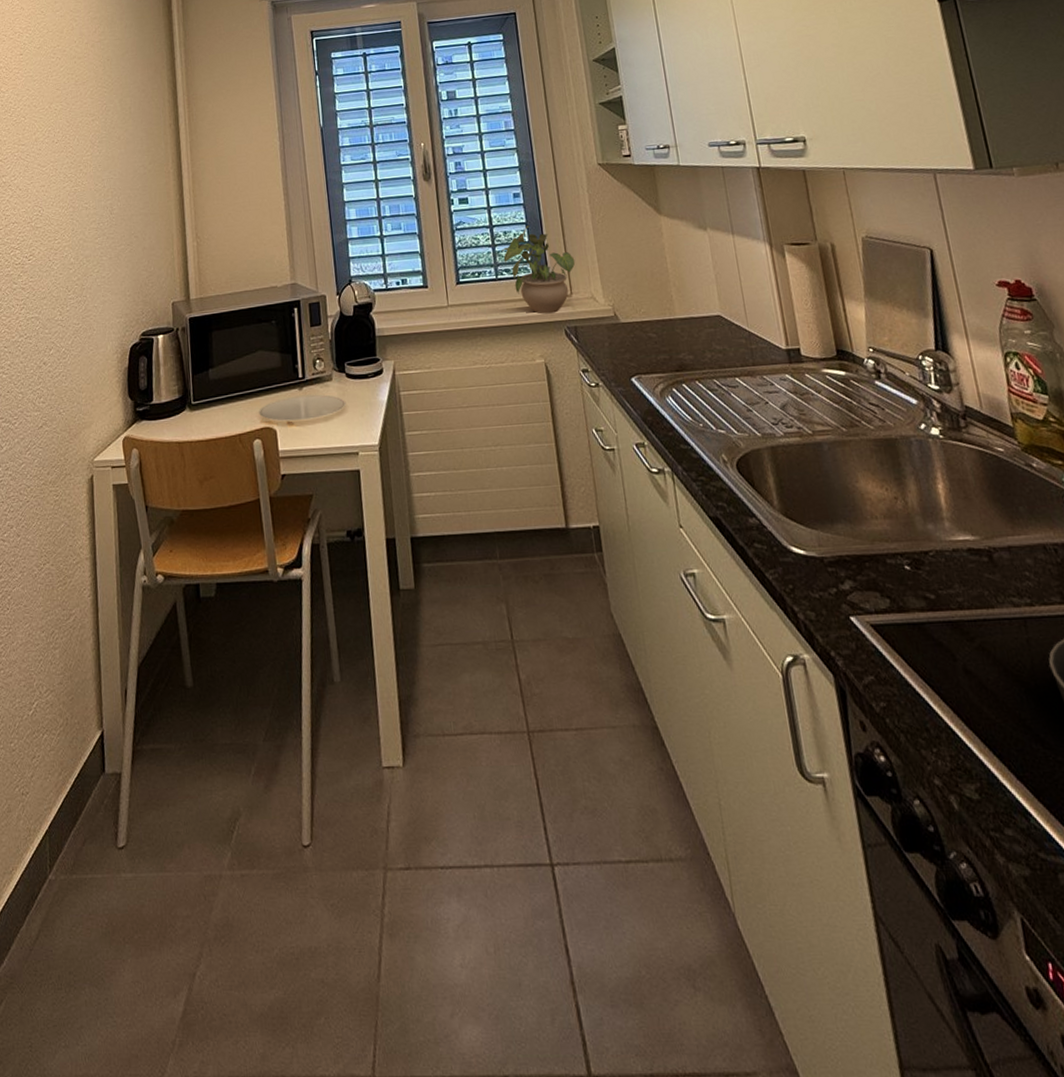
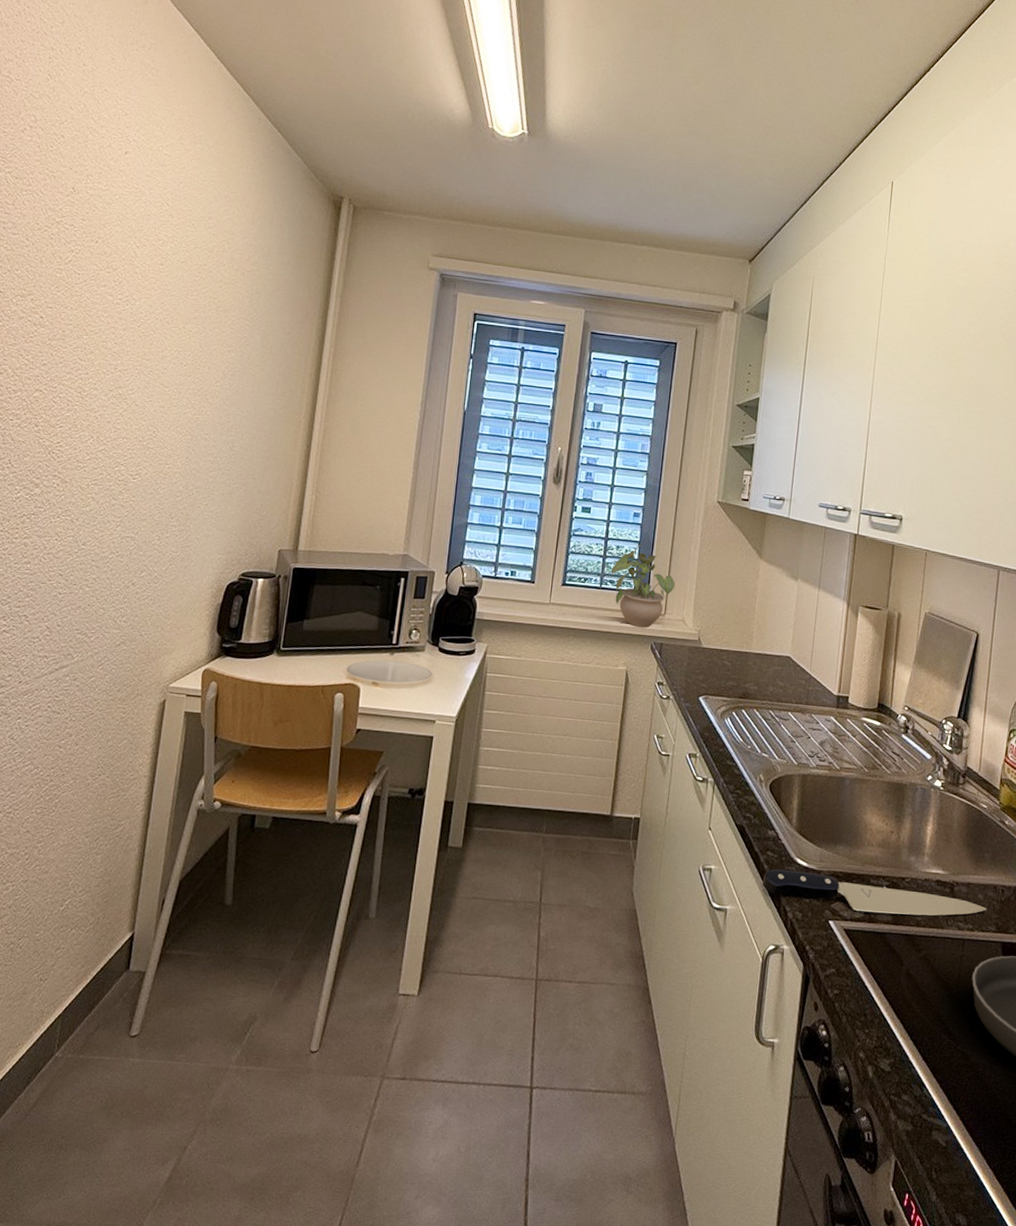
kitchen knife: none [757,561,1043,600] -> present [762,869,987,916]

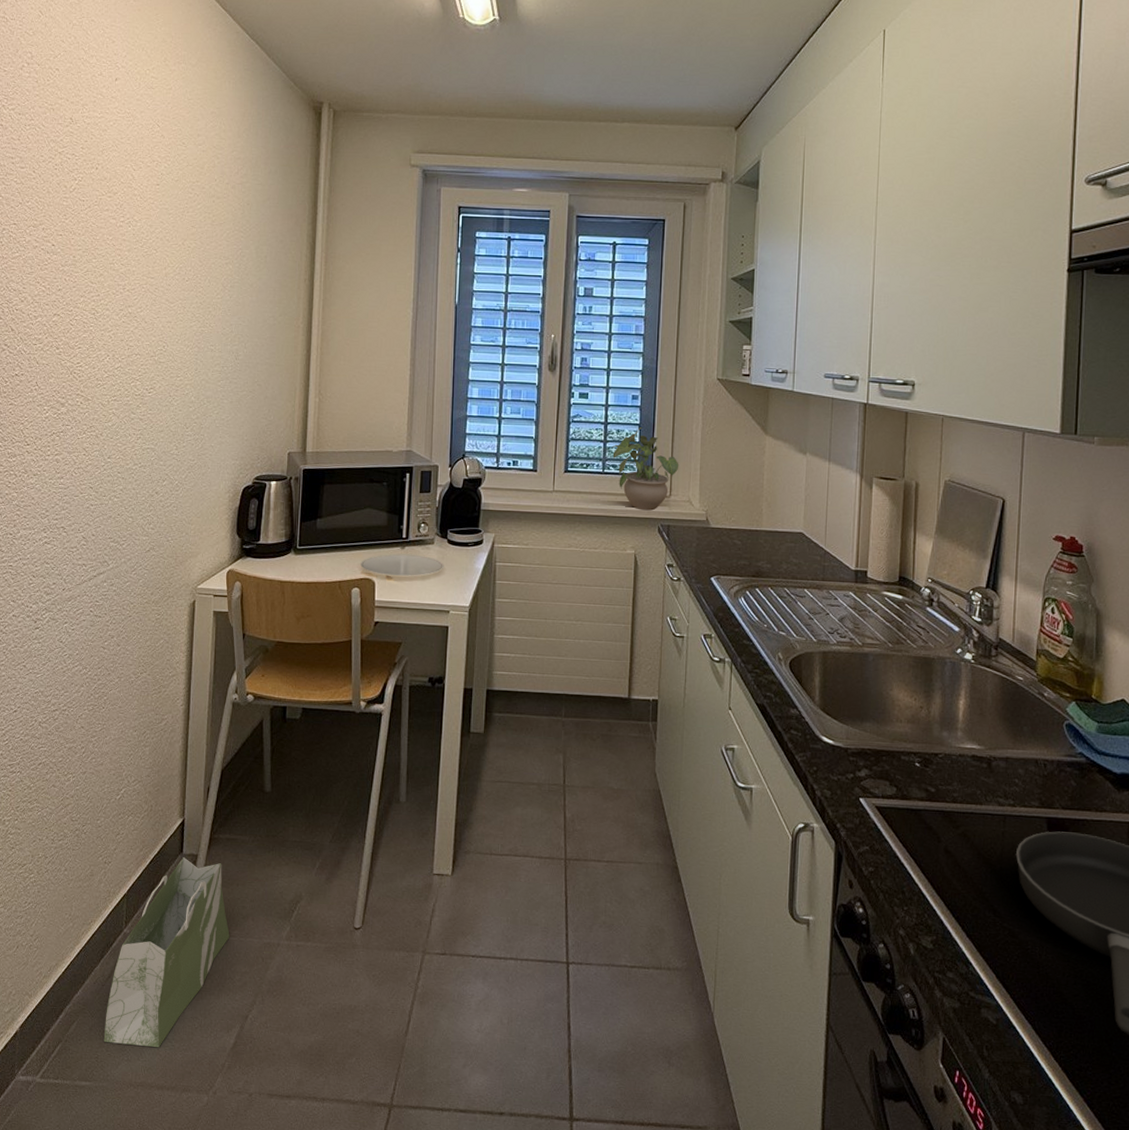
grocery bag: none [21,975,174,1183] -> present [103,857,230,1047]
kitchen knife: present [762,869,987,916] -> none [788,747,1029,792]

